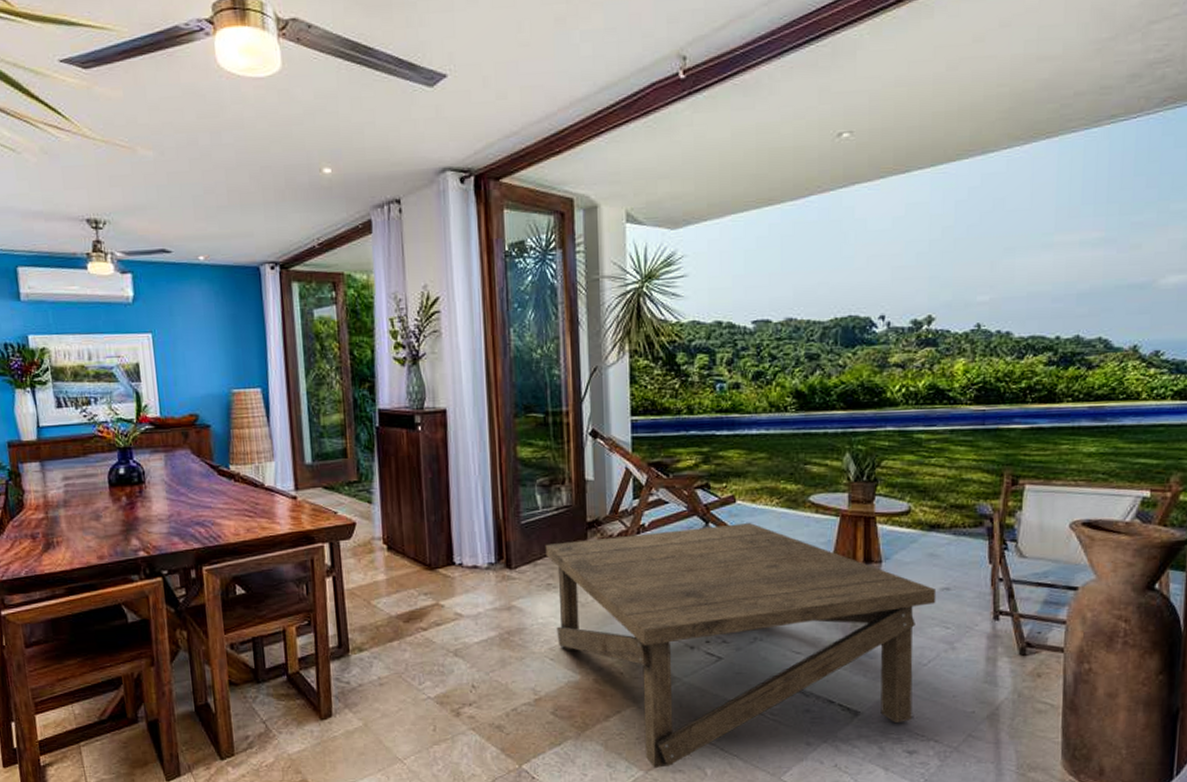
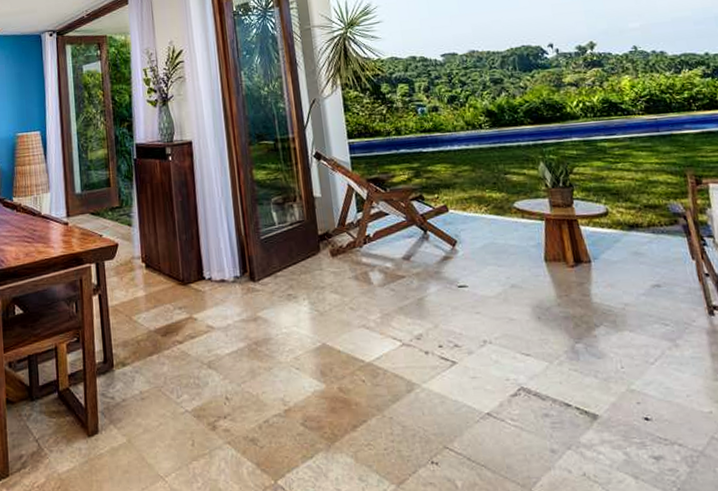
coffee table: present [545,523,937,768] -> none [283,230,651,481]

